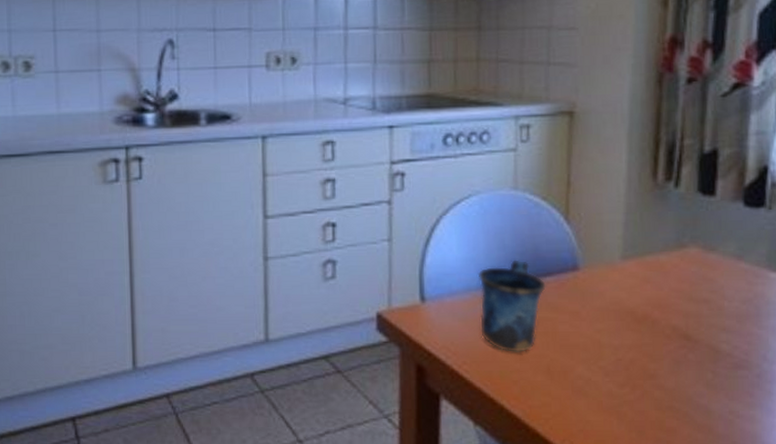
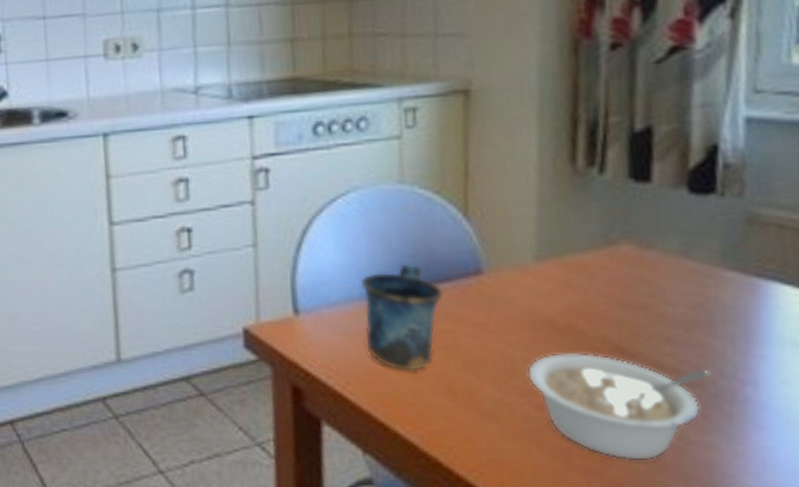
legume: none [611,338,756,431] -> present [527,352,711,460]

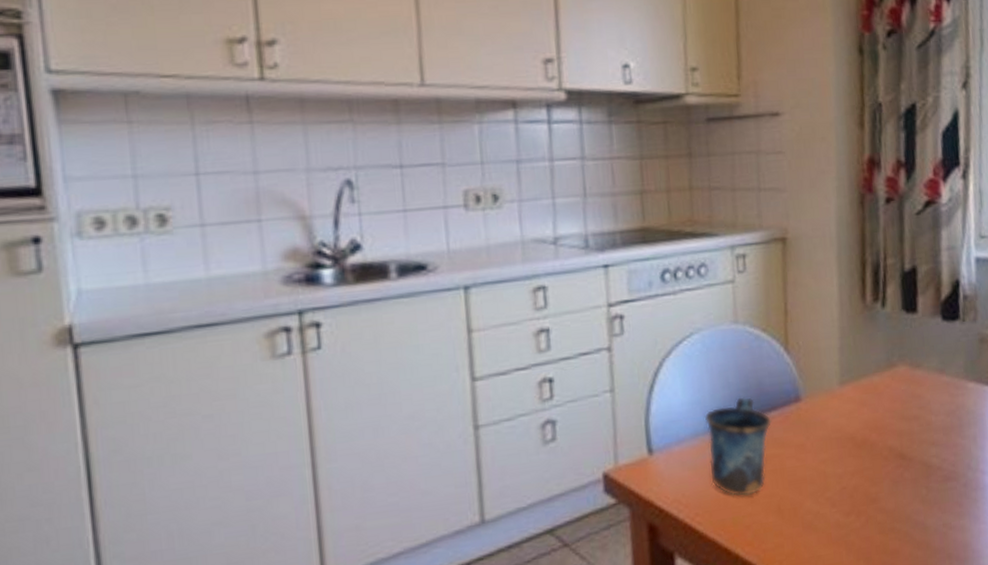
legume: present [527,352,711,460] -> none [836,461,962,551]

